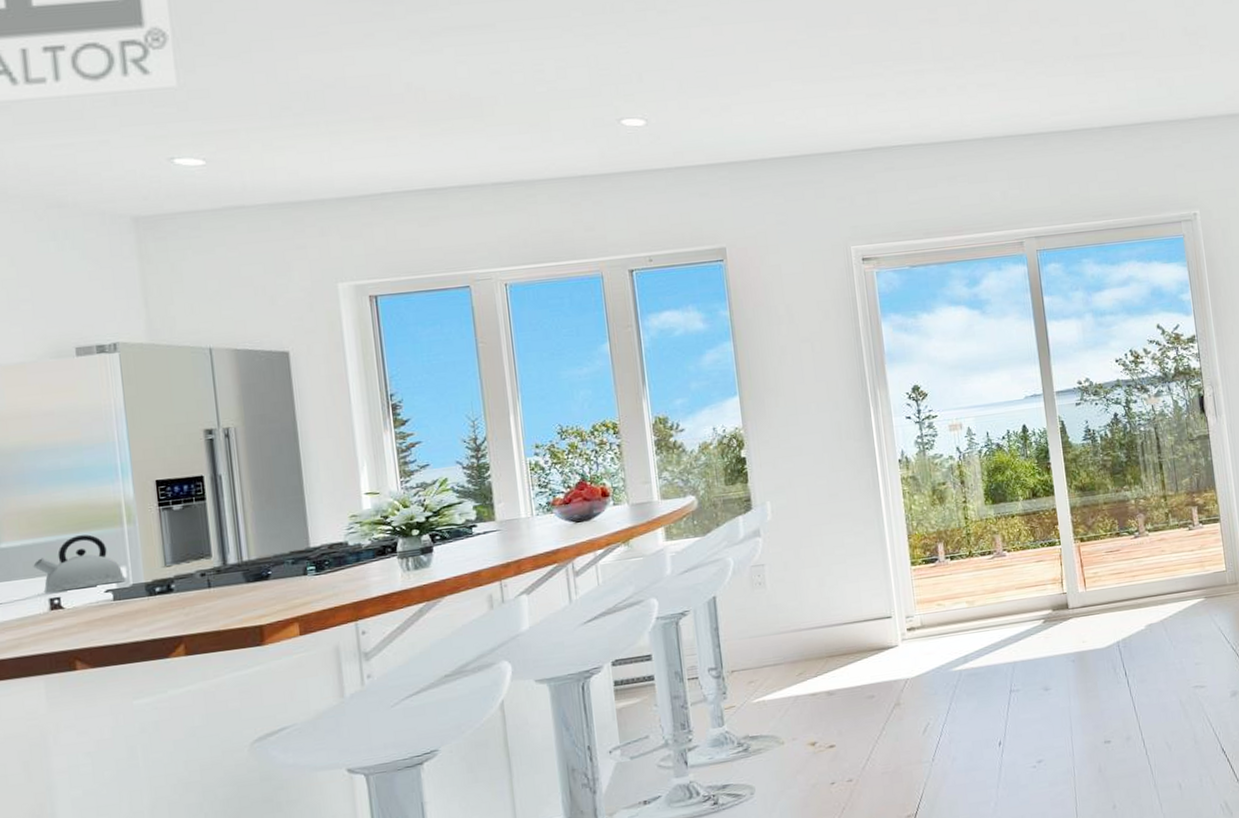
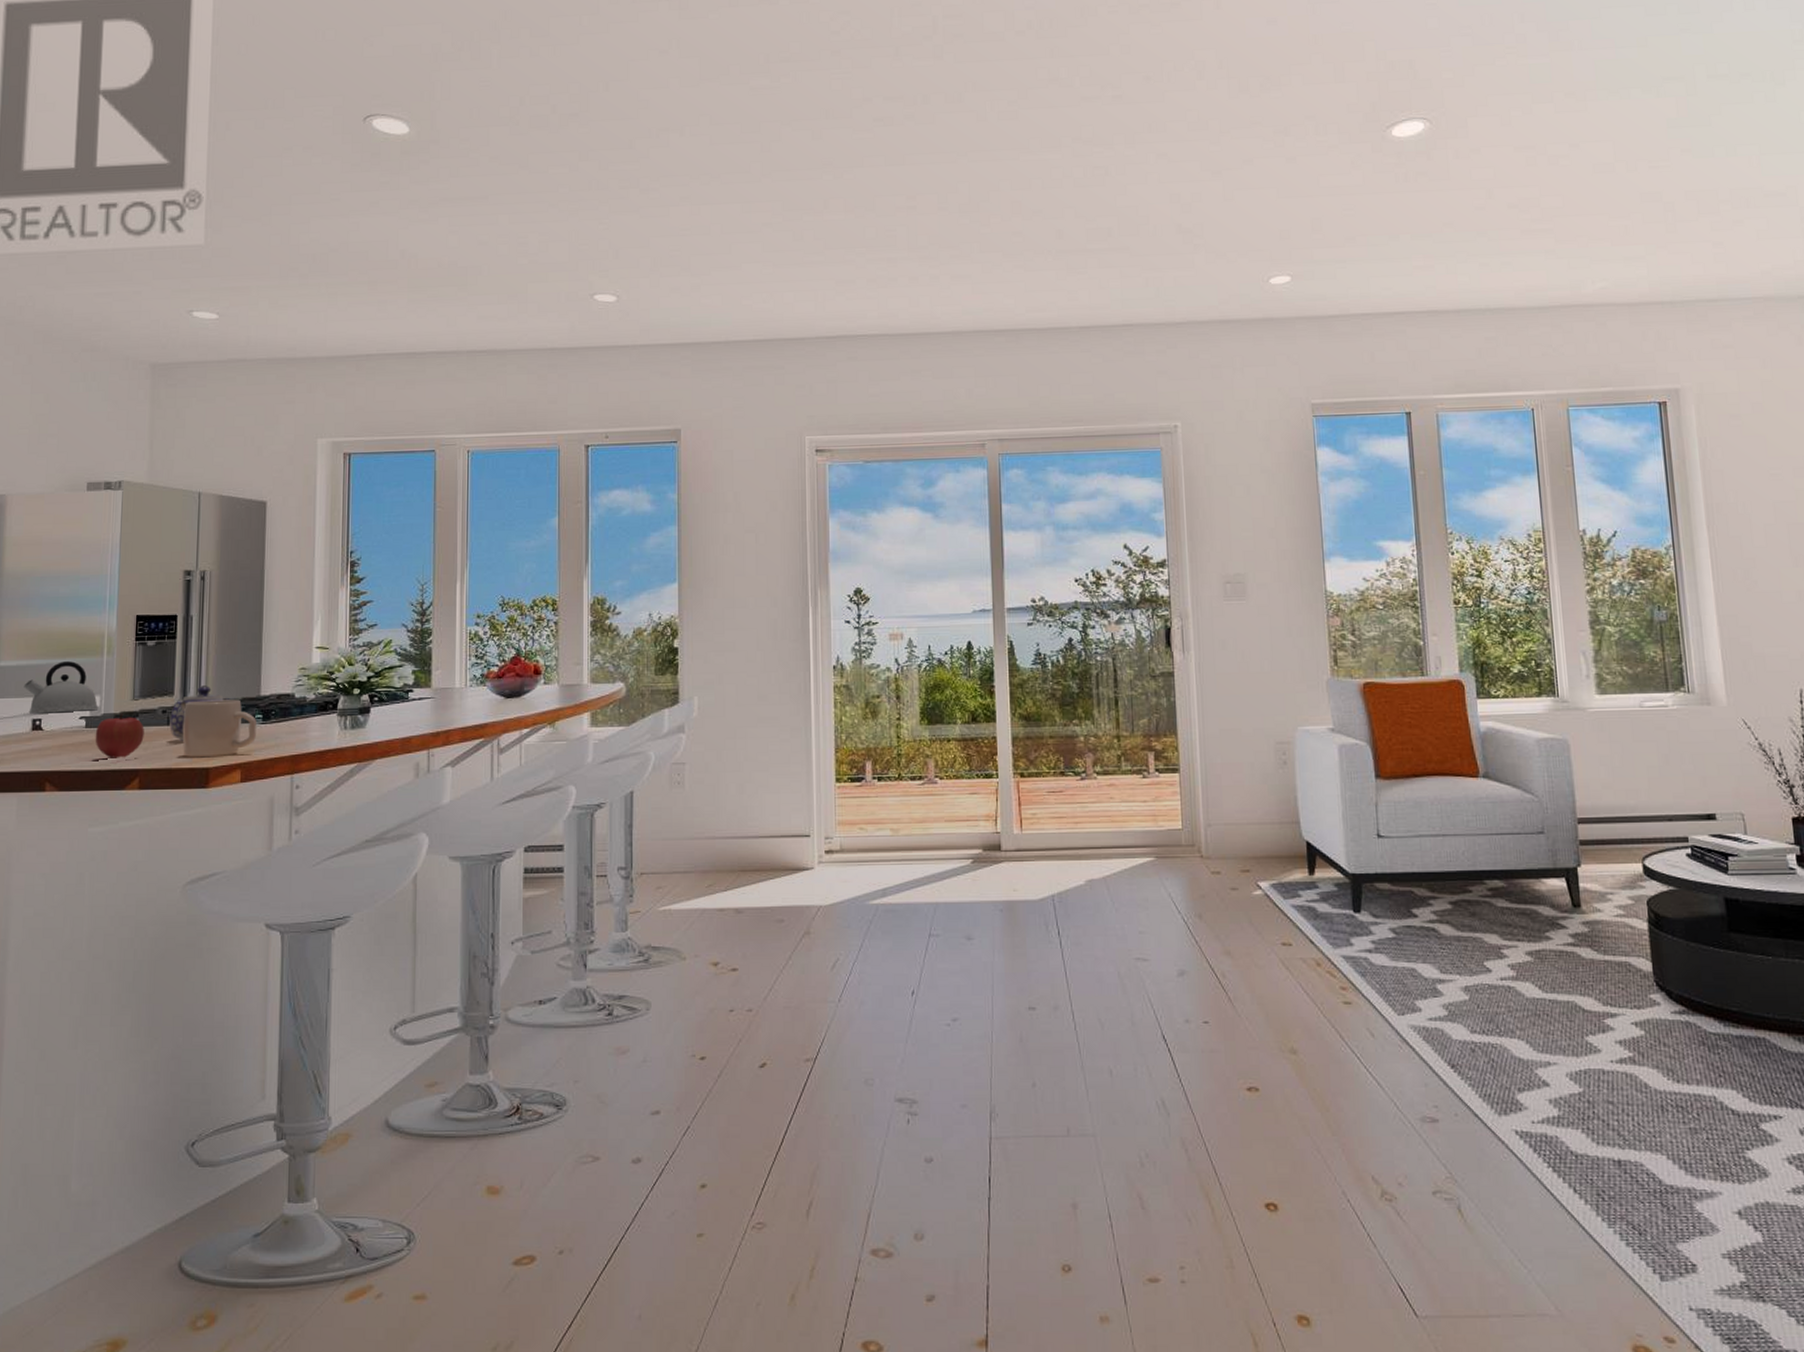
fruit: none [126,581,184,629] -> present [95,713,144,758]
teapot: none [210,543,277,603] -> present [170,686,230,742]
mug: none [225,553,311,617] -> present [182,699,256,757]

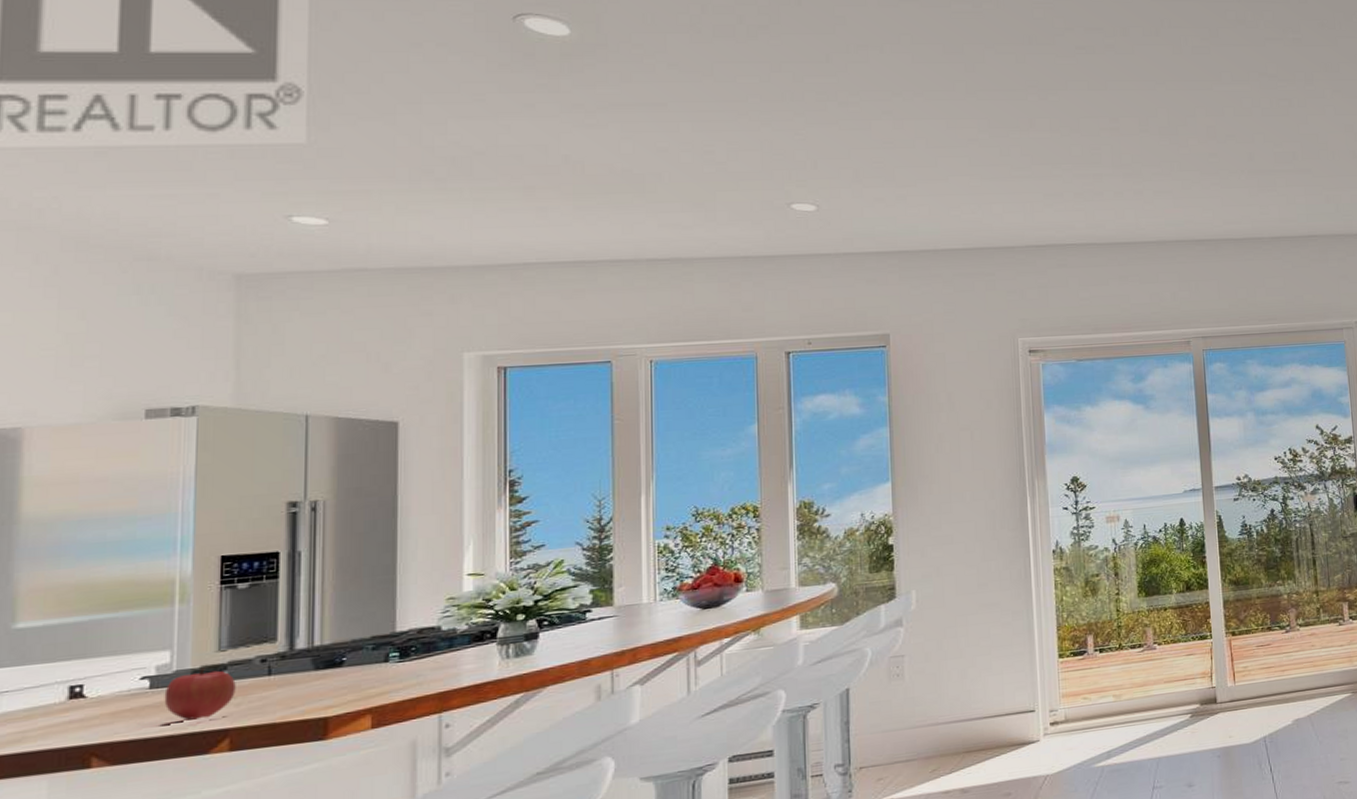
kettle: present [23,661,99,714] -> none [55,614,169,680]
teapot: present [170,686,230,742] -> none [272,627,355,693]
mug: present [182,699,256,757] -> none [289,638,391,708]

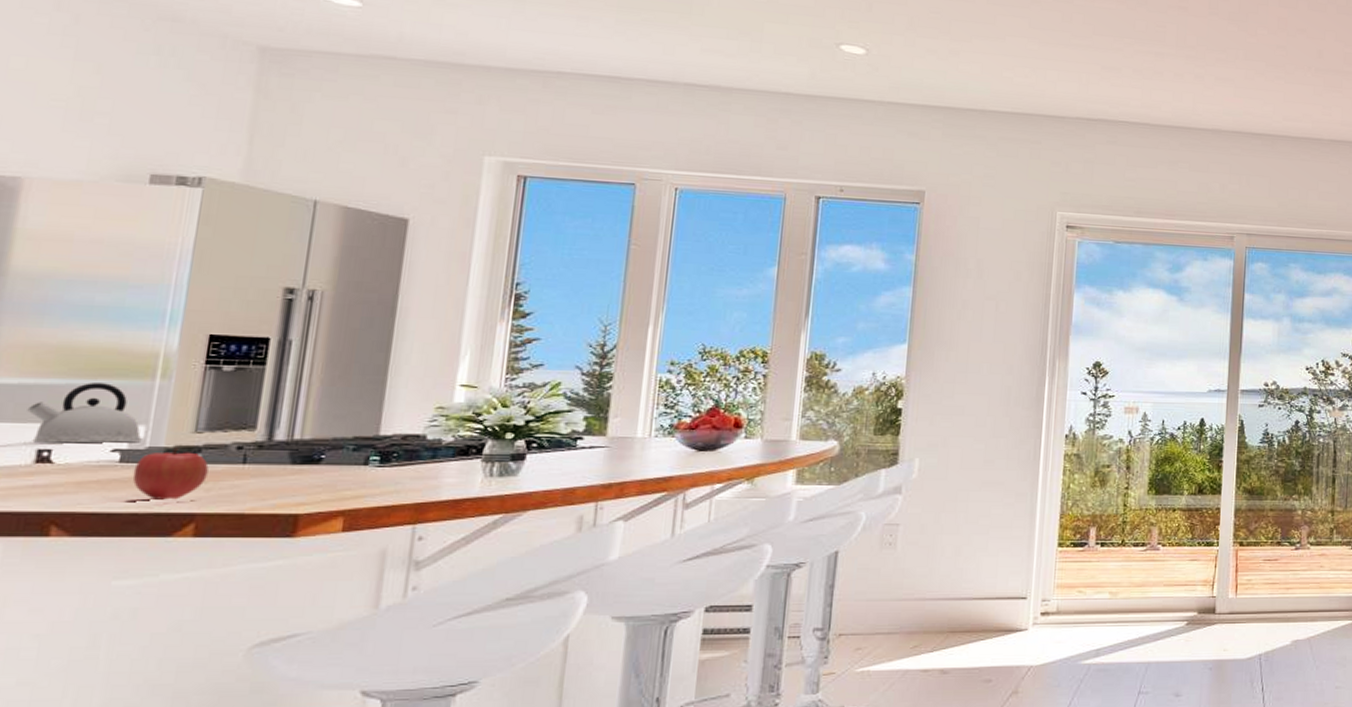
kettle: none [55,614,169,680] -> present [27,383,142,444]

